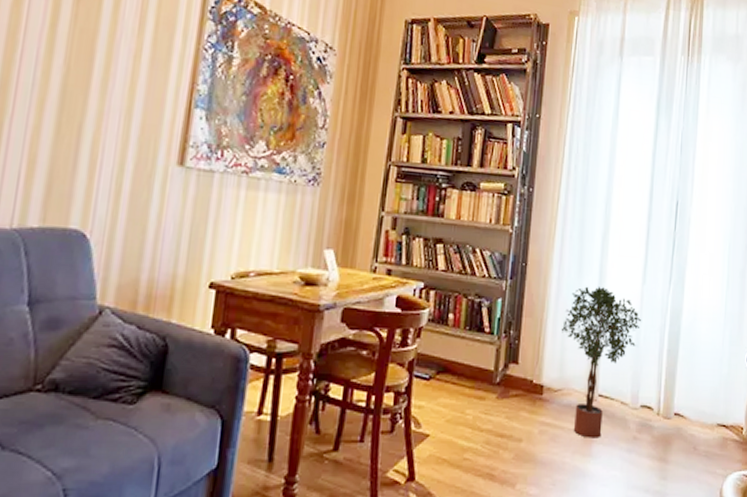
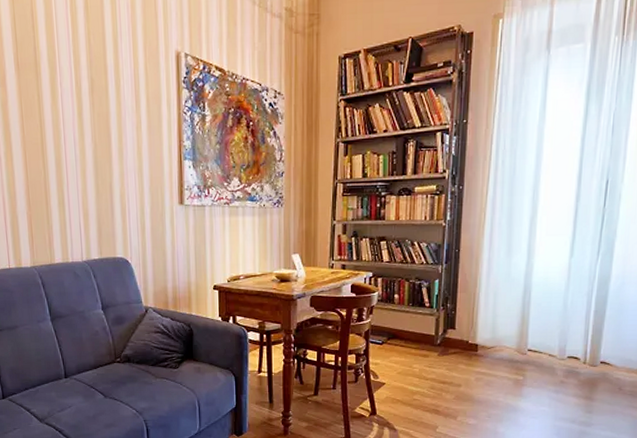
potted tree: present [561,286,642,438] -> none [492,263,570,383]

